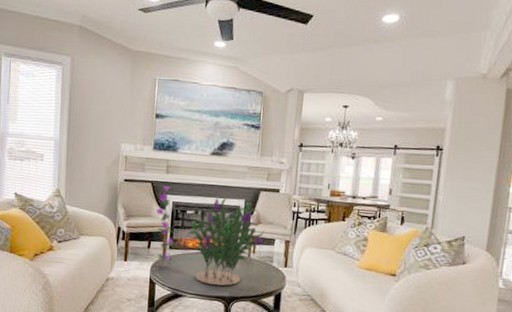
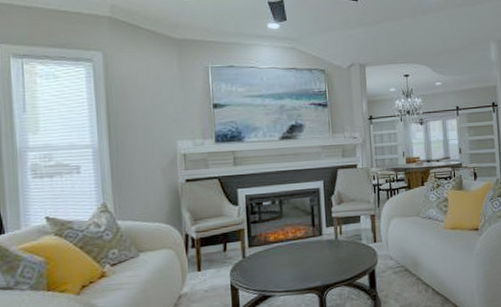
flowering plant: present [156,186,265,286] -> none [228,180,349,277]

